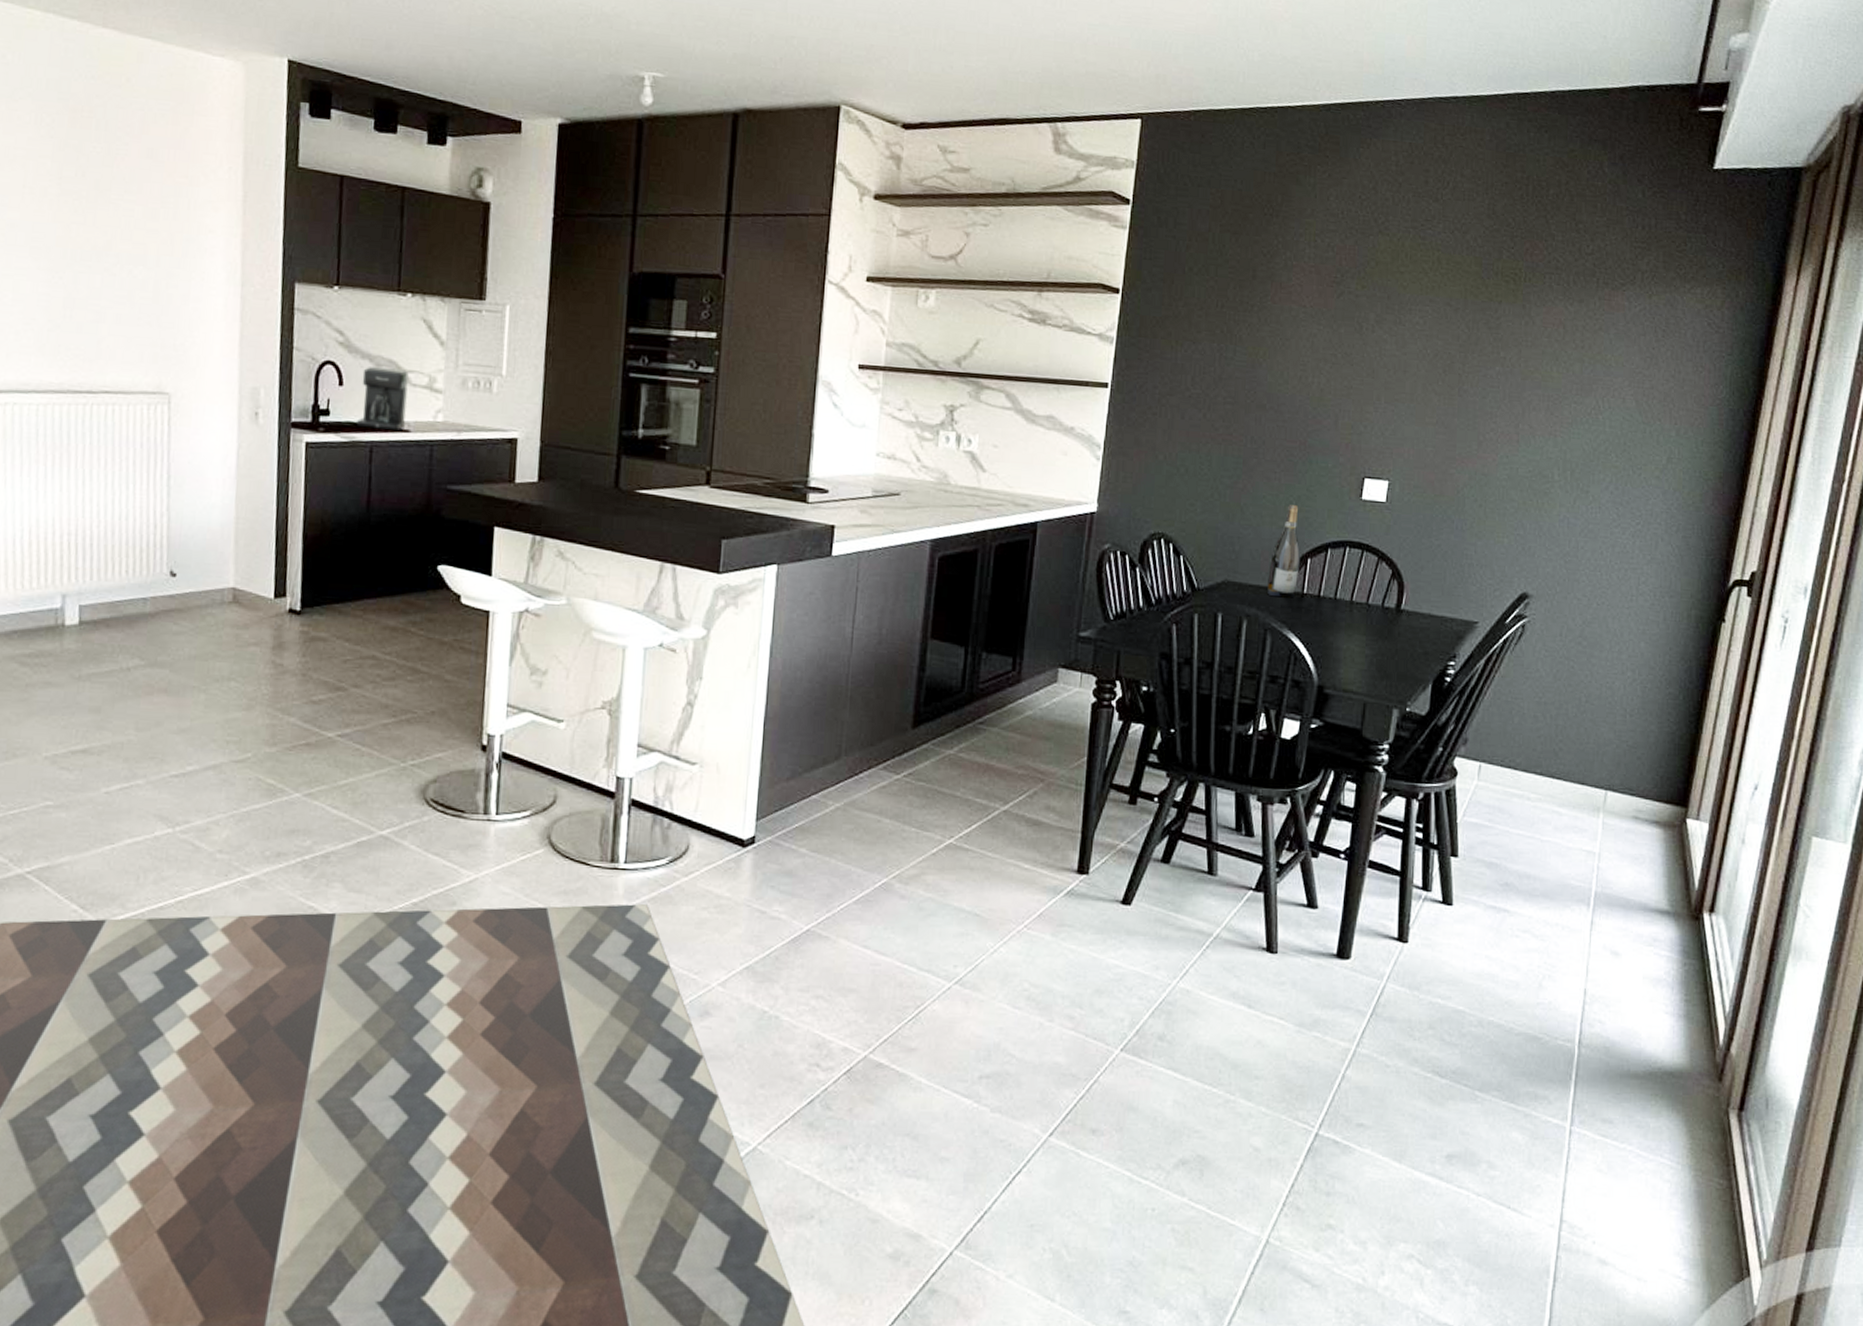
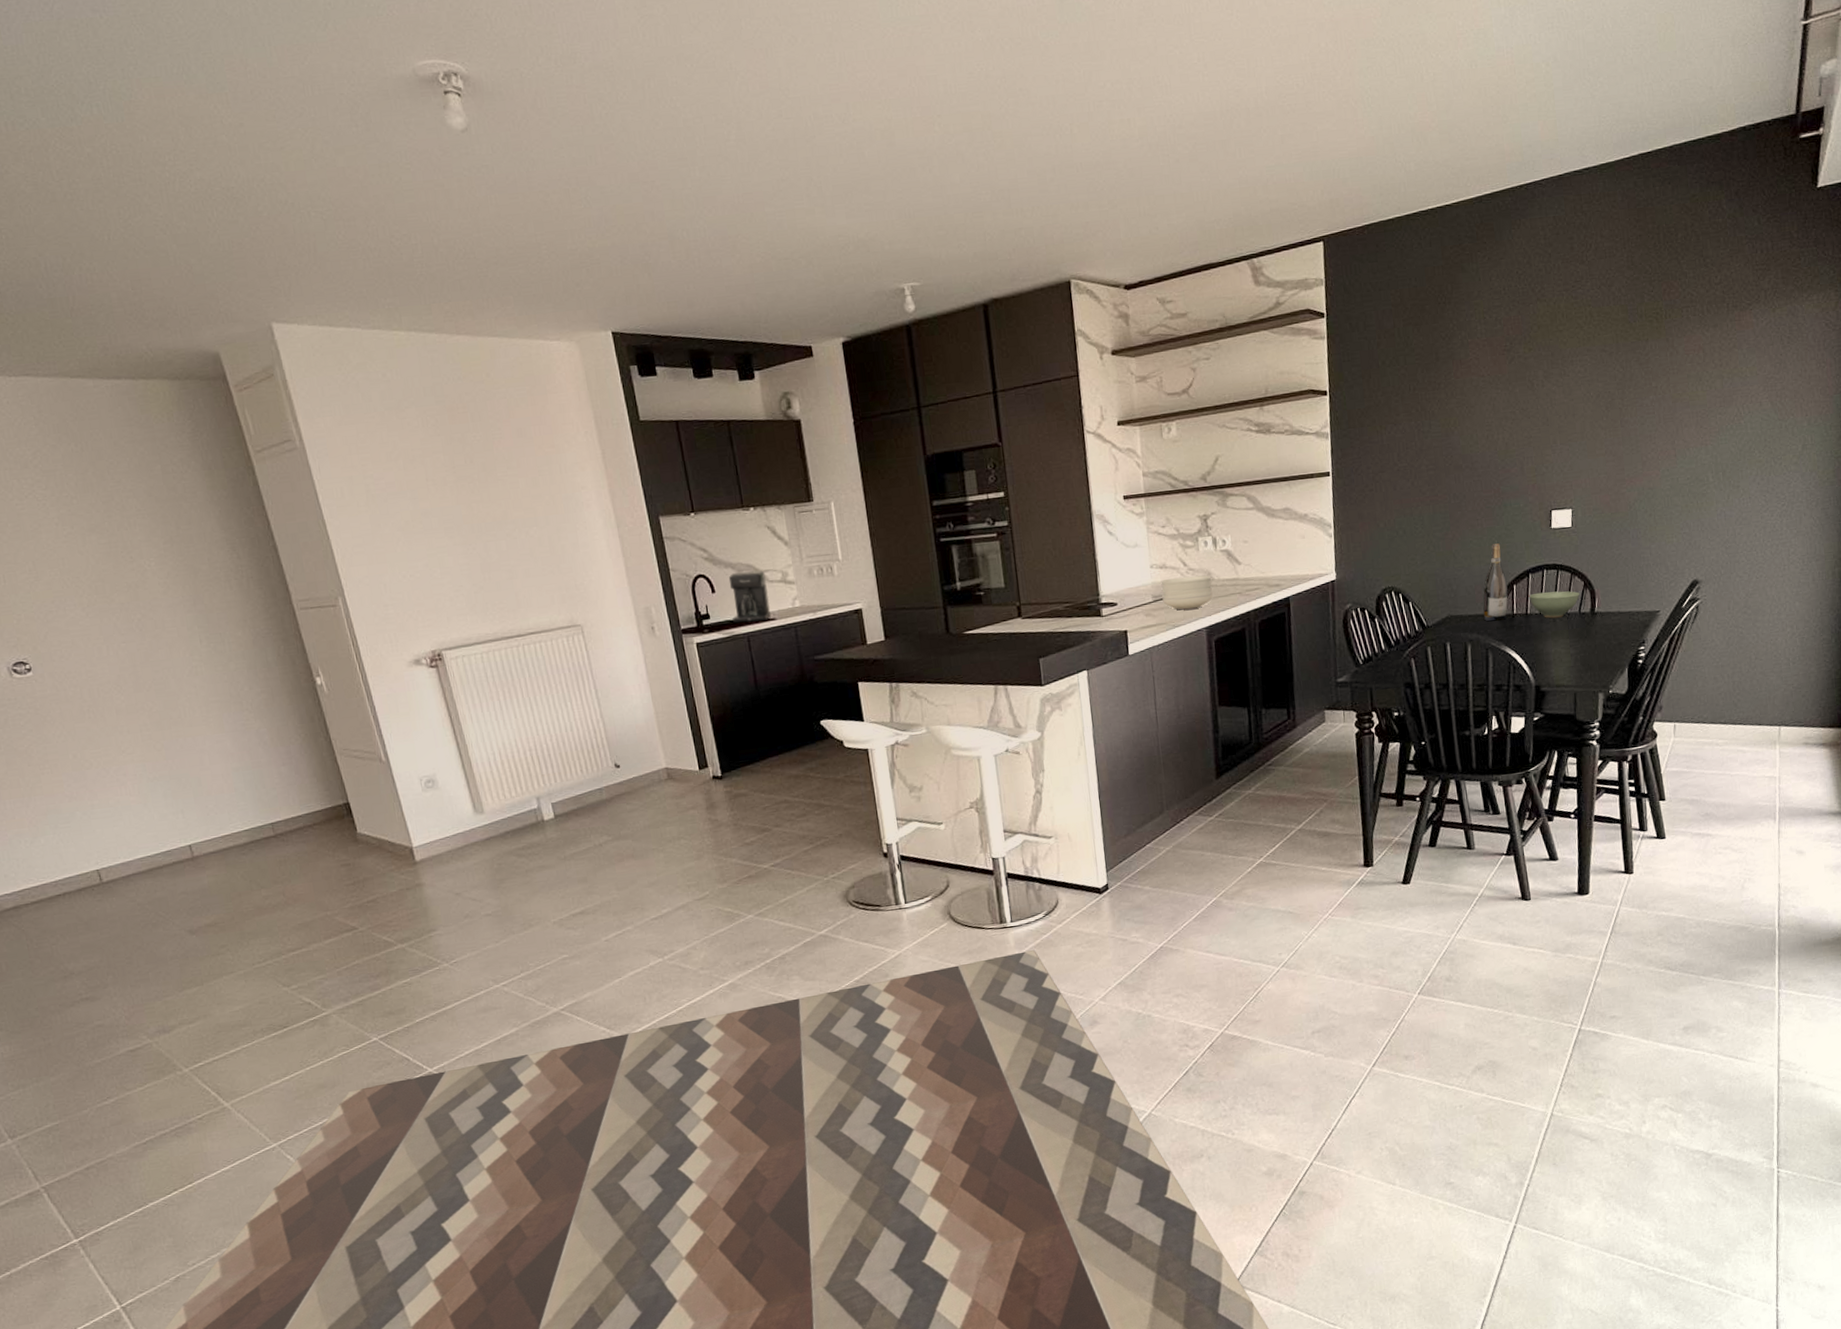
bowl: none [884,472,948,515] -> present [1160,575,1213,611]
bowl: none [1325,572,1386,608] -> present [1529,591,1580,619]

